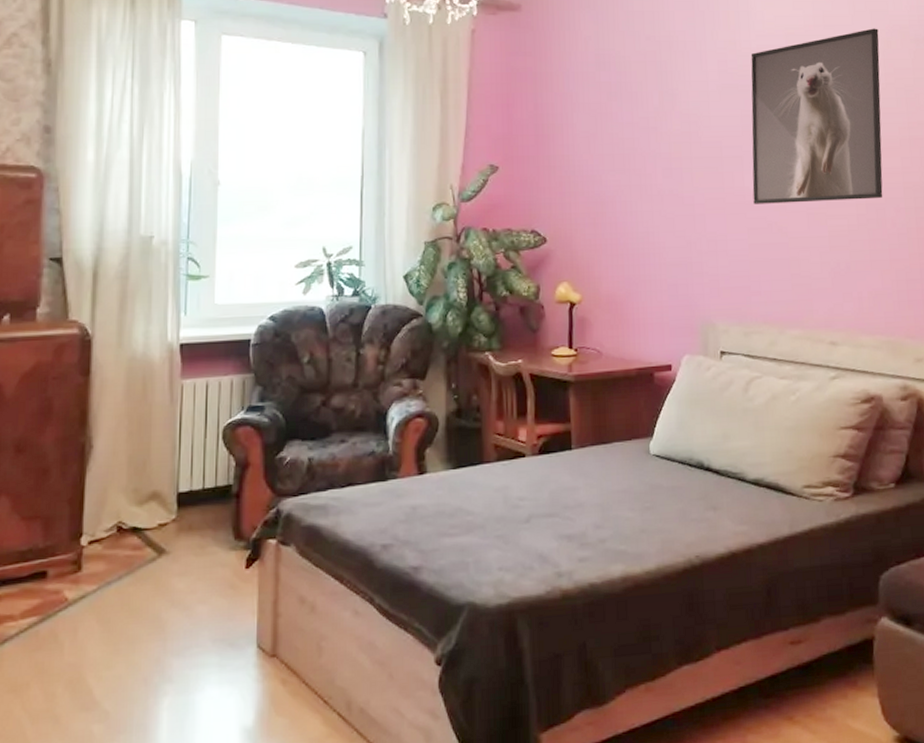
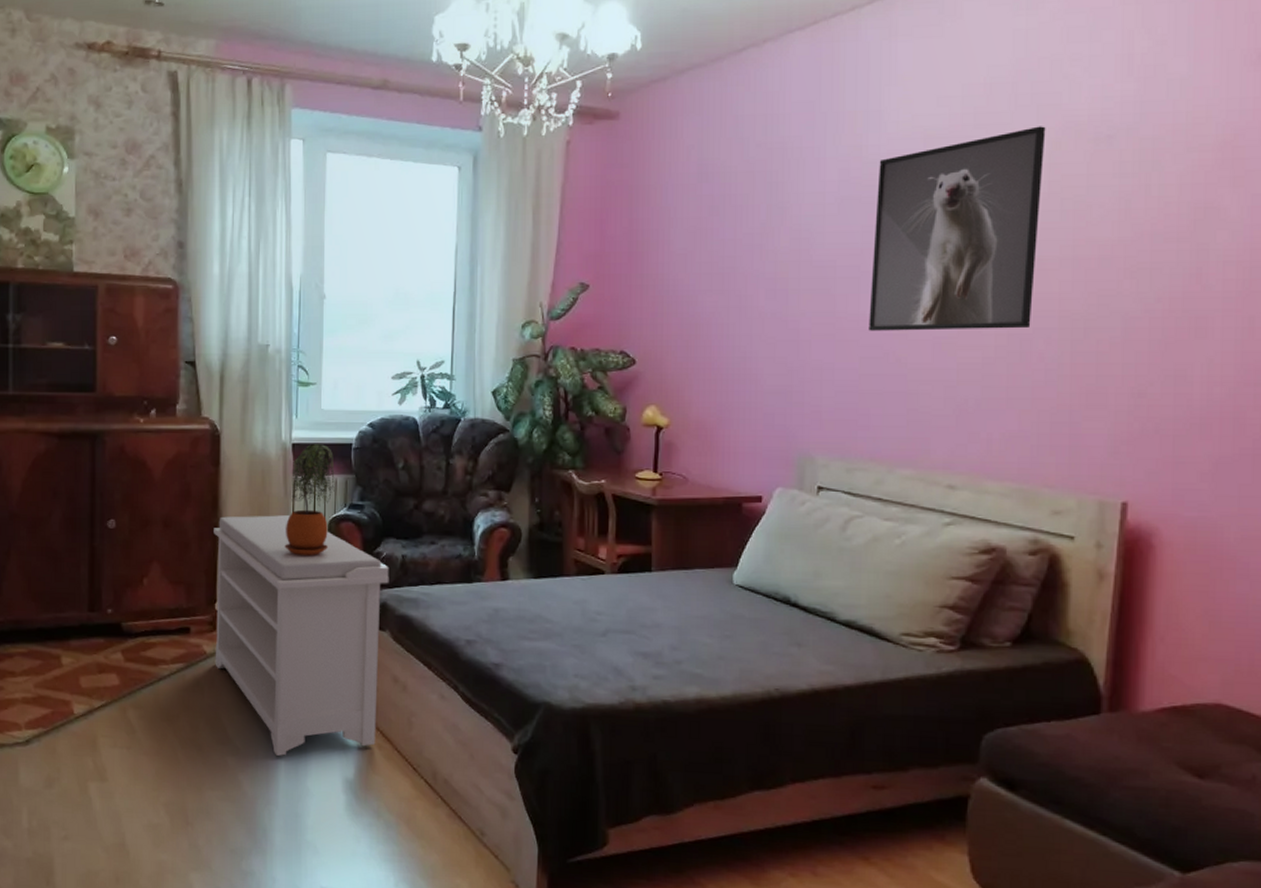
bench: none [79,424,294,715] -> present [213,514,389,757]
potted plant: none [169,342,230,471] -> present [284,444,335,557]

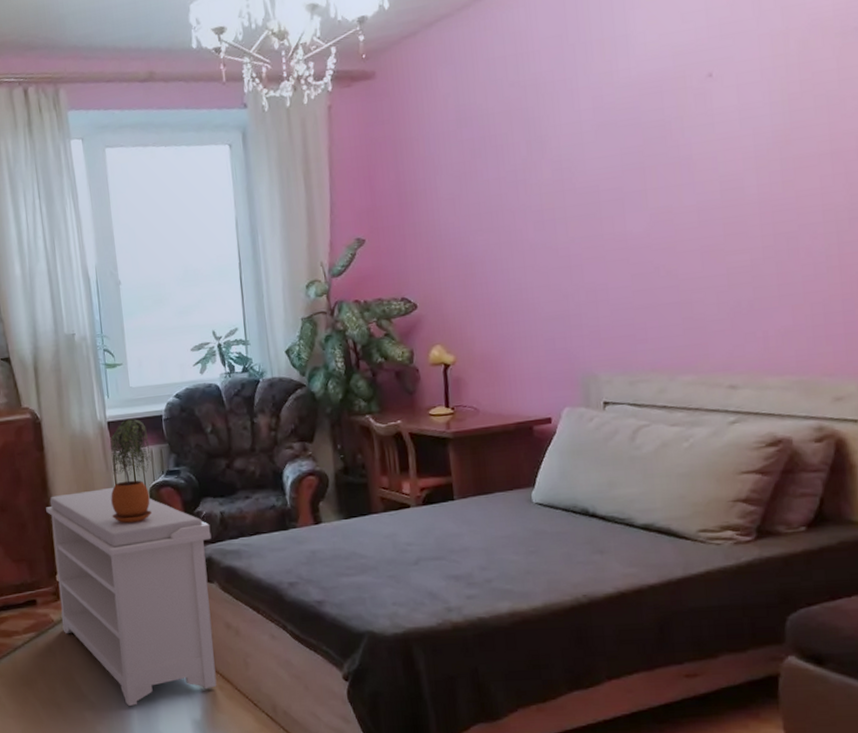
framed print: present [868,126,1046,331] -> none [630,27,796,248]

